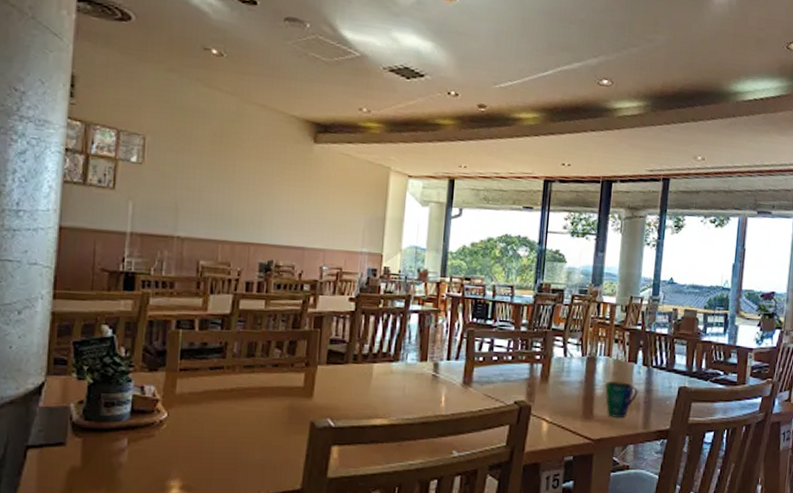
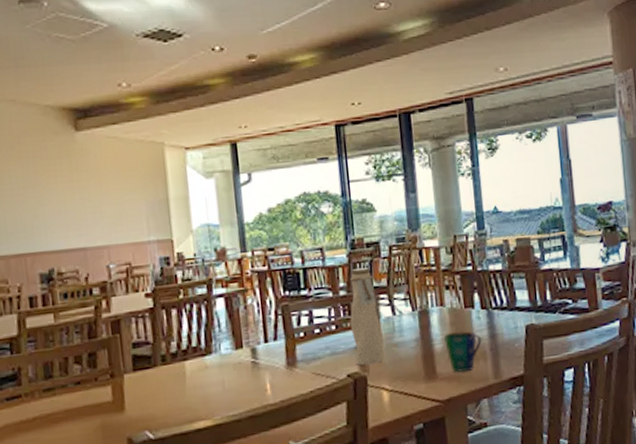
water bottle: none [524,310,554,397] -> present [349,268,384,366]

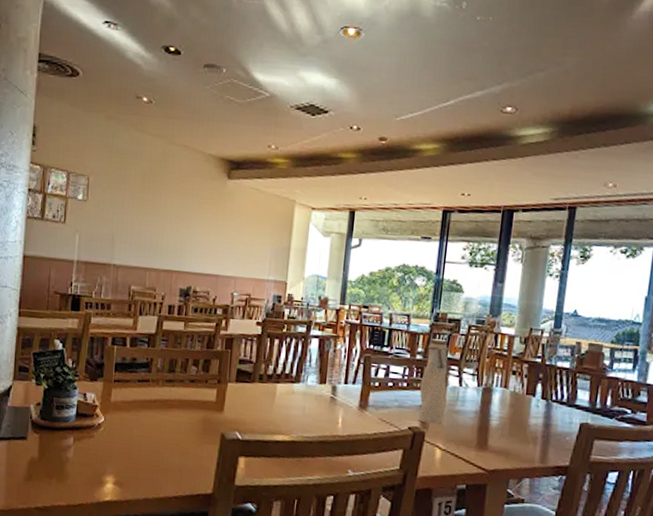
cup: present [444,331,482,372] -> none [501,413,536,451]

